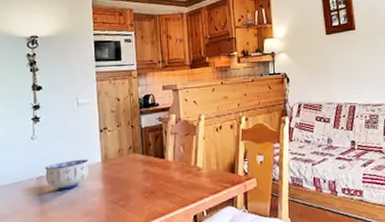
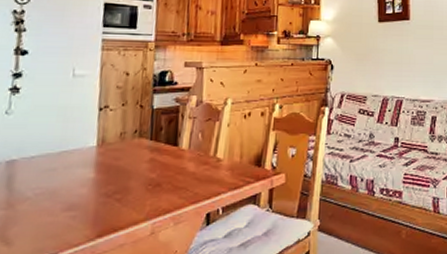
bowl: present [45,159,88,190] -> none [18,141,80,178]

